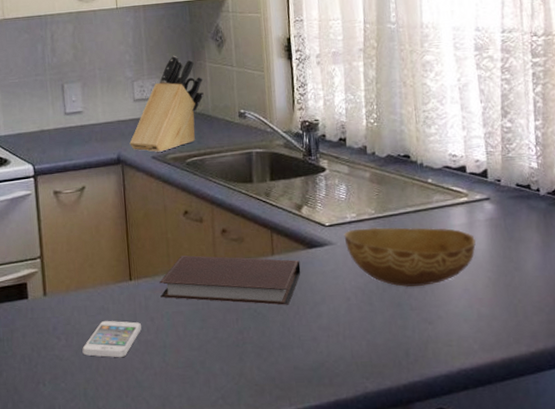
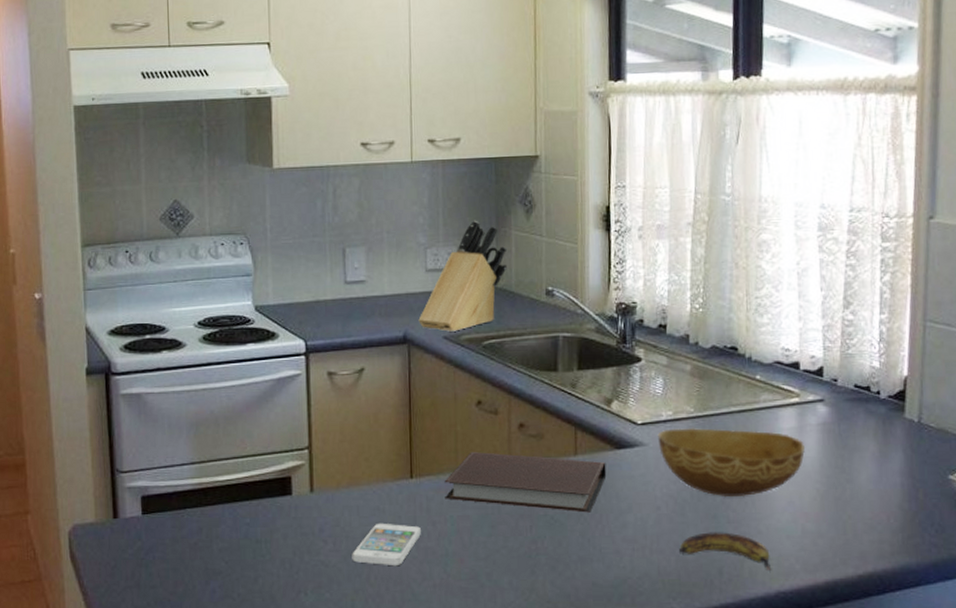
banana: none [369,318,453,352] -> present [679,532,772,572]

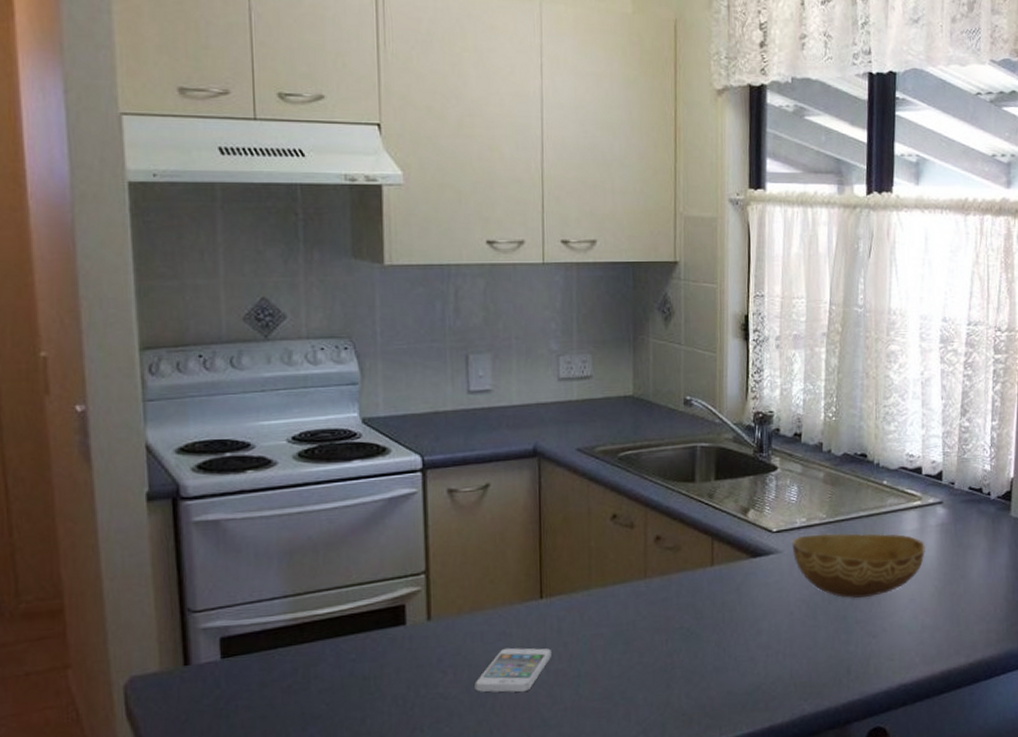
knife block: present [418,220,508,332] -> none [550,326,645,443]
notebook: present [444,452,607,513] -> none [577,567,742,623]
banana: present [679,532,772,572] -> none [811,632,895,667]

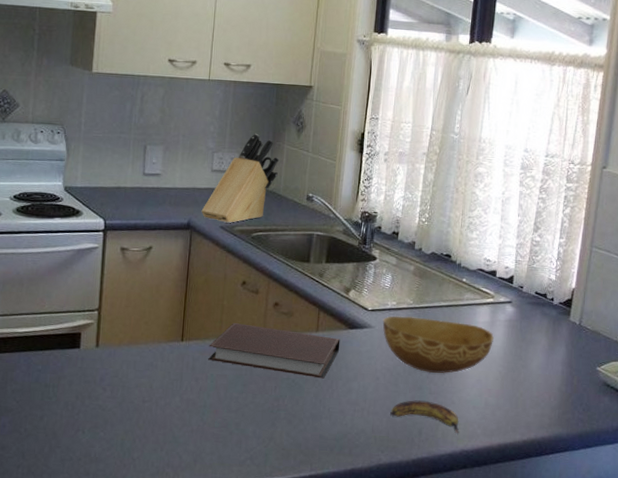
smartphone: present [475,647,551,693] -> none [125,376,186,413]
knife block: none [550,326,645,443] -> present [201,133,280,223]
notebook: none [577,567,742,623] -> present [208,323,340,379]
banana: none [811,632,895,667] -> present [390,400,459,434]

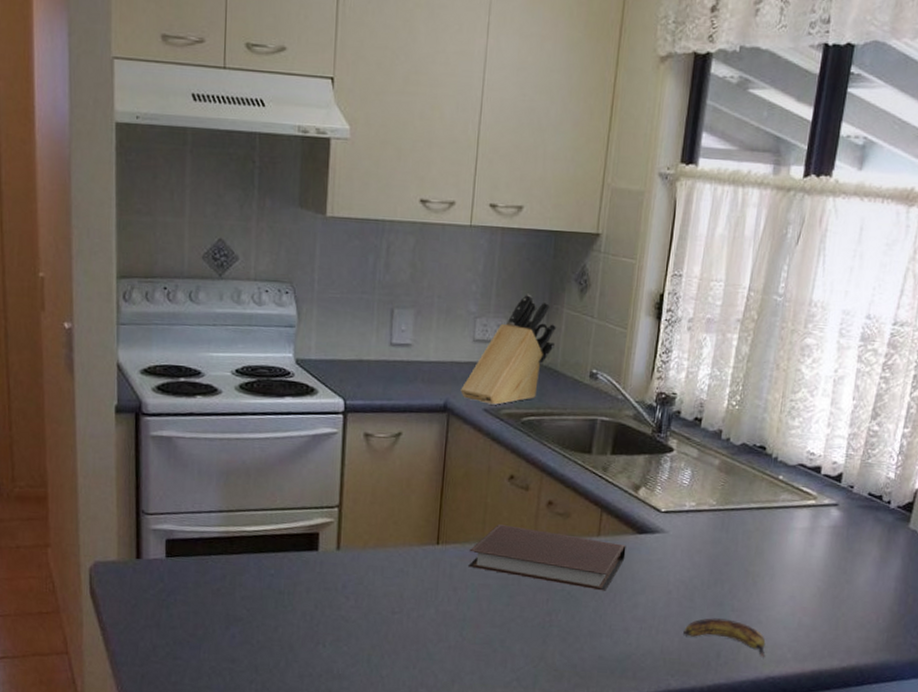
bowl: present [382,315,494,373] -> none [678,519,813,588]

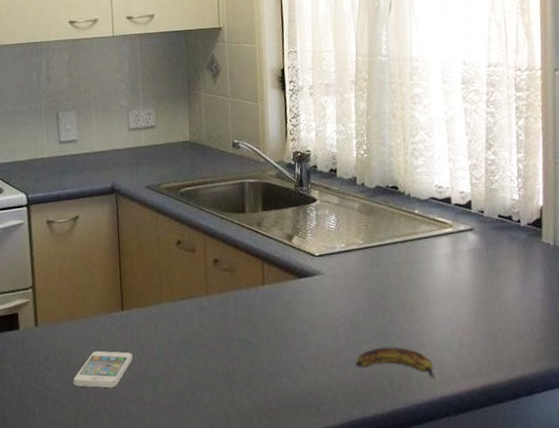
smartphone: none [372,584,442,627] -> present [73,350,133,389]
knife block: present [460,293,557,405] -> none [124,84,198,182]
notebook: present [468,524,626,591] -> none [151,285,291,335]

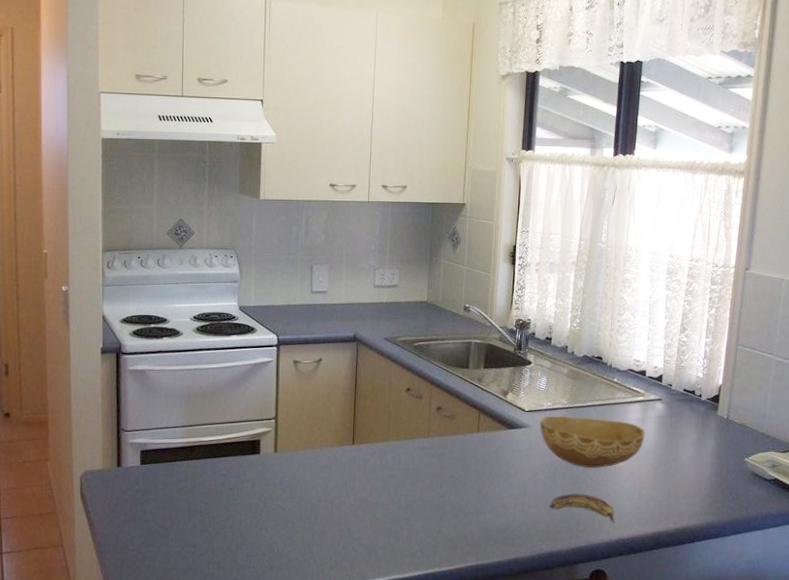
smartphone: present [73,350,133,389] -> none [304,478,358,511]
bowl: none [333,257,459,317] -> present [539,415,645,468]

